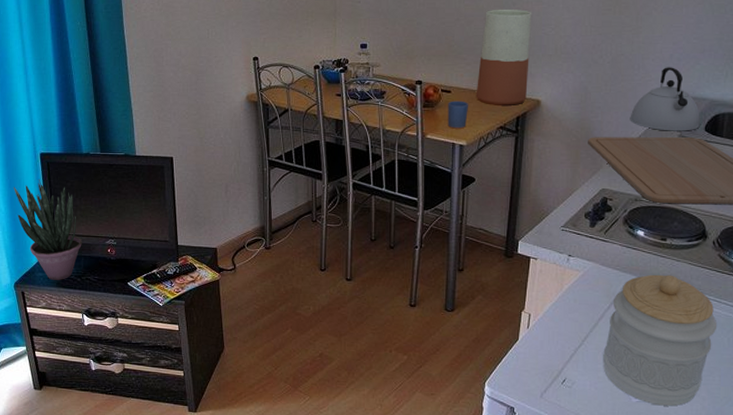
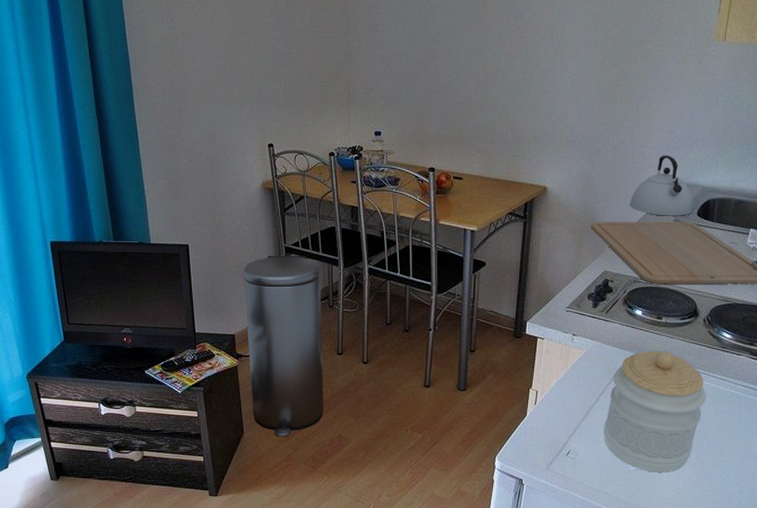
potted plant: present [14,179,82,280] -> none [23,268,97,370]
pedal bin: none [226,168,306,353] -> present [243,255,324,436]
mug: present [447,101,469,129] -> none [459,187,480,215]
vase: present [475,8,532,105] -> none [486,98,540,192]

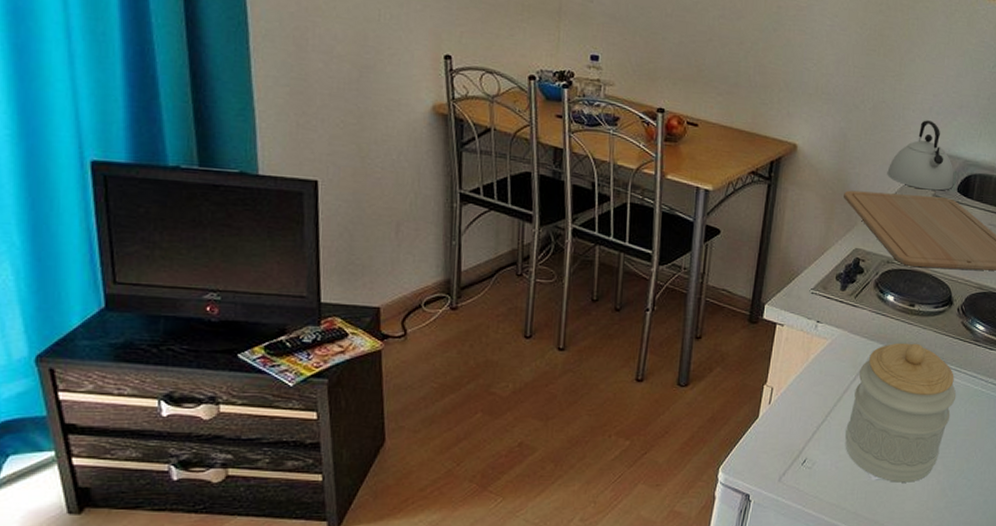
pedal bin: present [243,255,324,436] -> none [397,203,508,445]

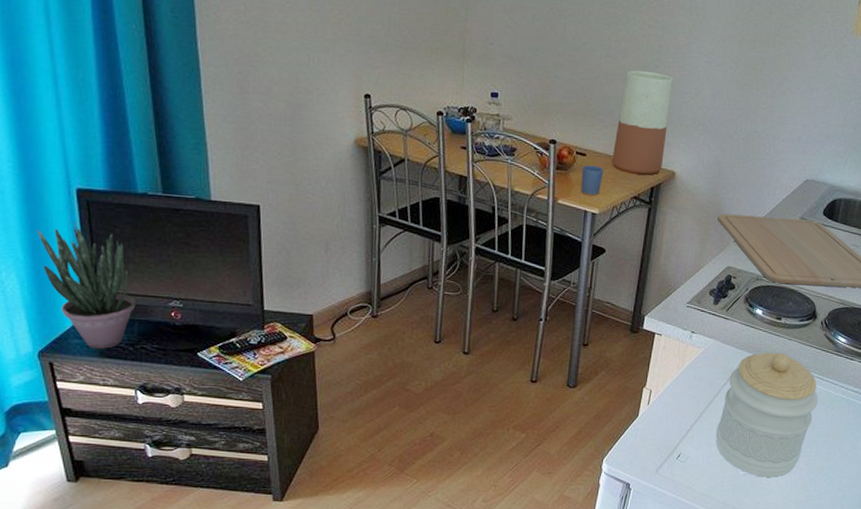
potted plant: none [39,199,162,351] -> present [37,221,136,349]
mug: none [692,136,718,171] -> present [580,165,604,196]
vase: none [726,33,794,148] -> present [611,70,674,175]
kettle: present [887,120,954,191] -> none [757,148,821,214]

